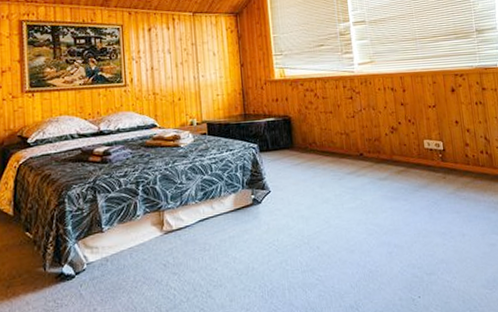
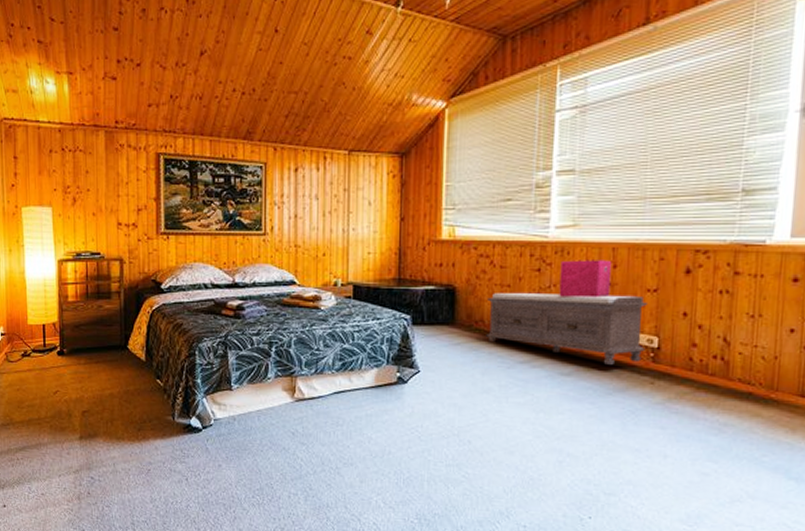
bench: none [316,112,435,167] -> present [486,293,647,365]
storage bin: none [366,86,404,118] -> present [559,260,612,298]

